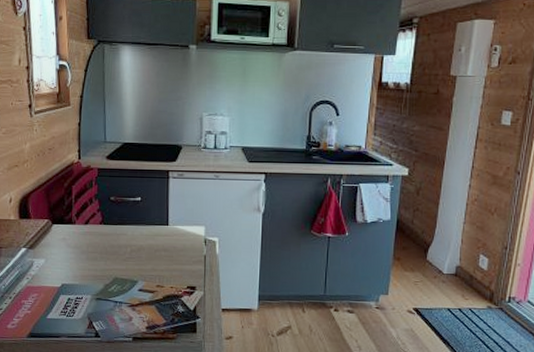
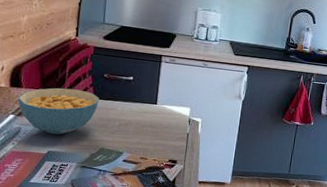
cereal bowl: none [28,215,108,267] -> present [18,88,99,135]

